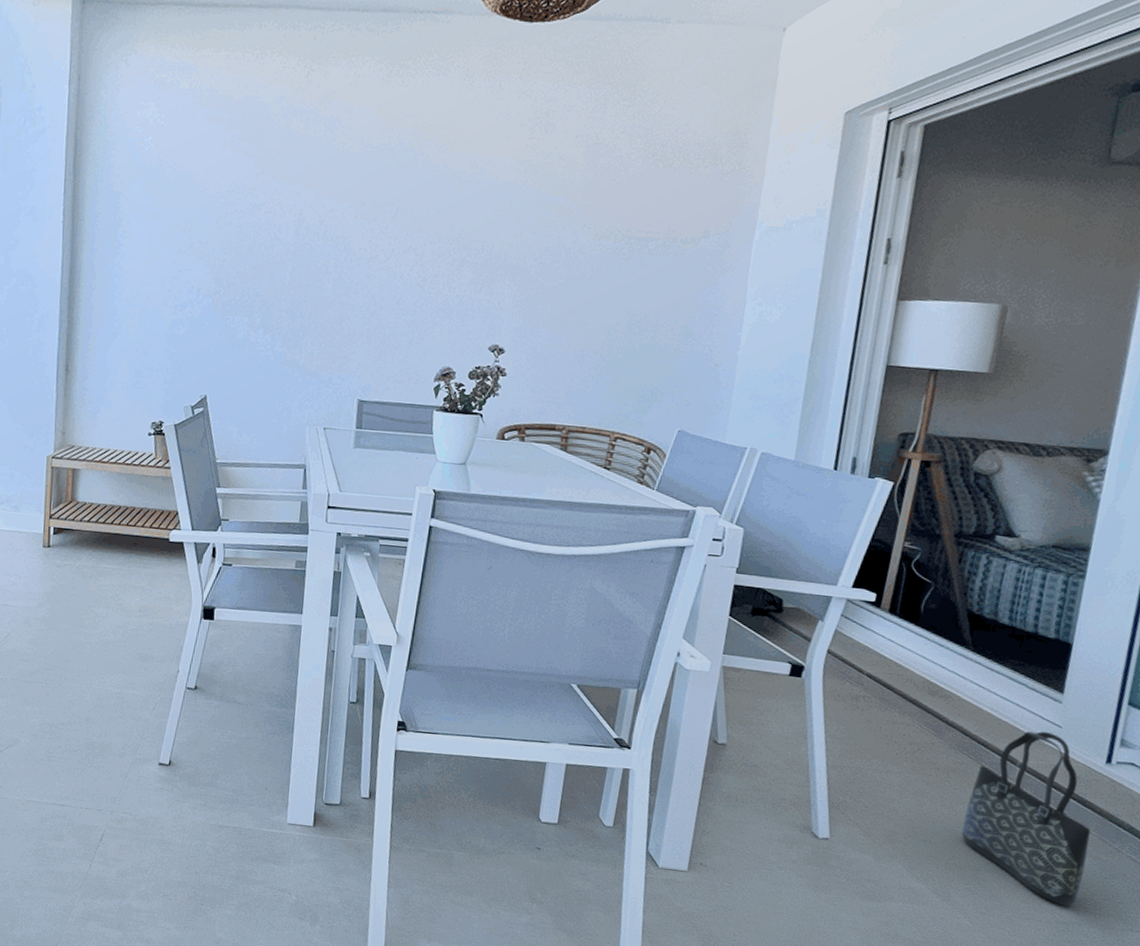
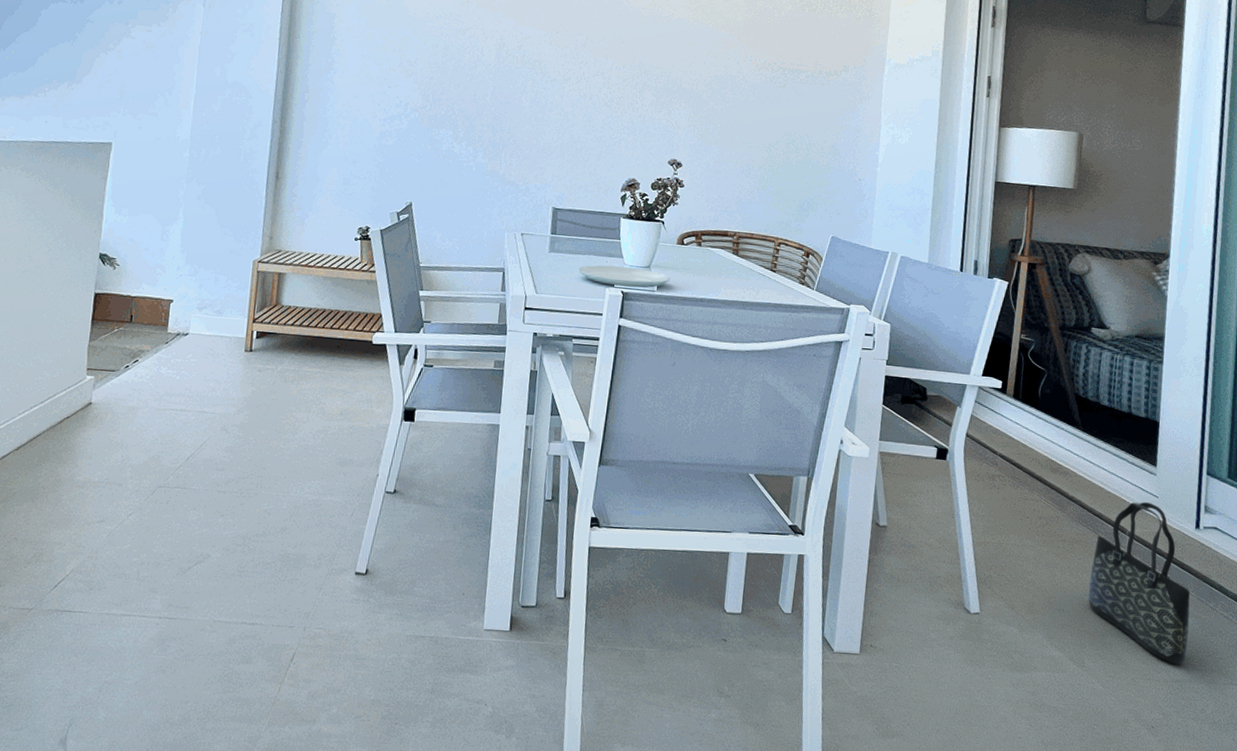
plate: none [385,461,489,487] -> present [578,265,671,288]

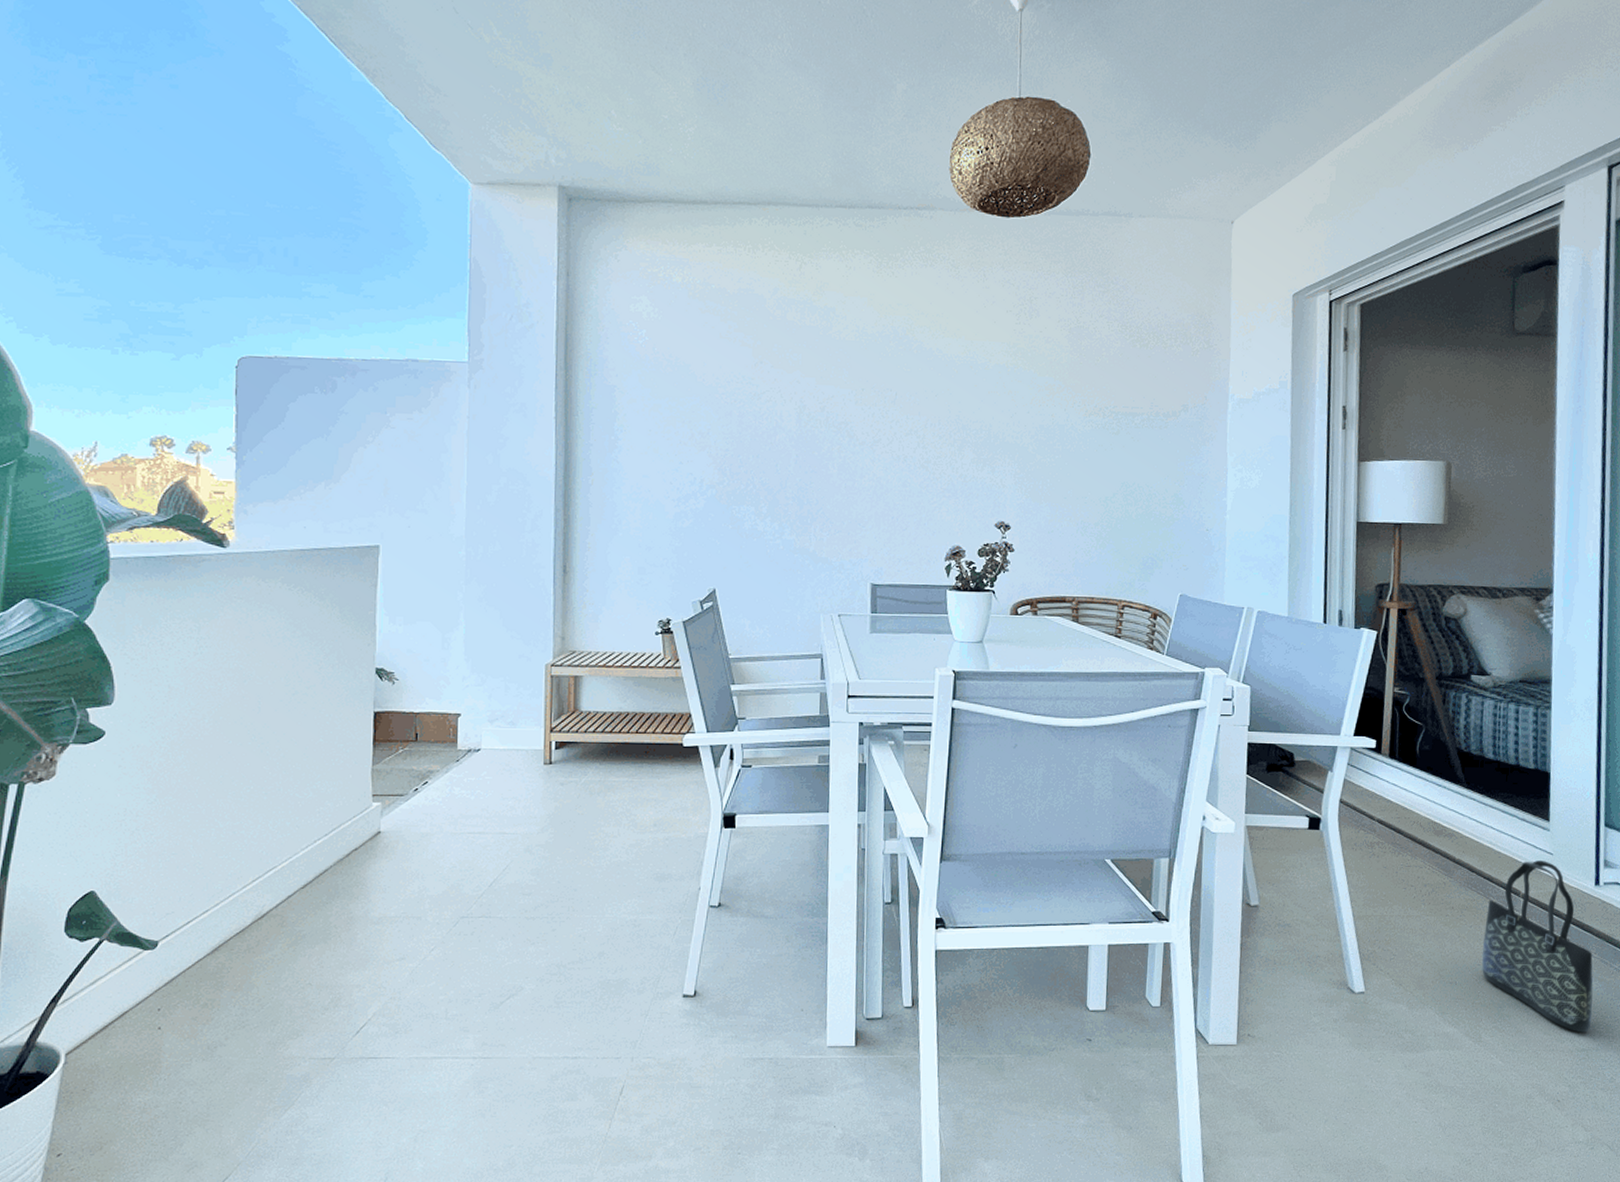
plate: present [578,265,671,288] -> none [903,643,1006,666]

